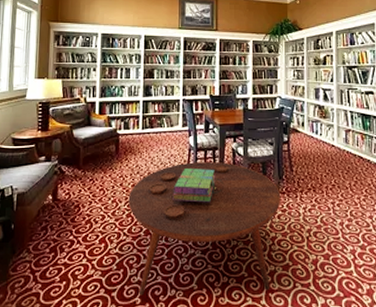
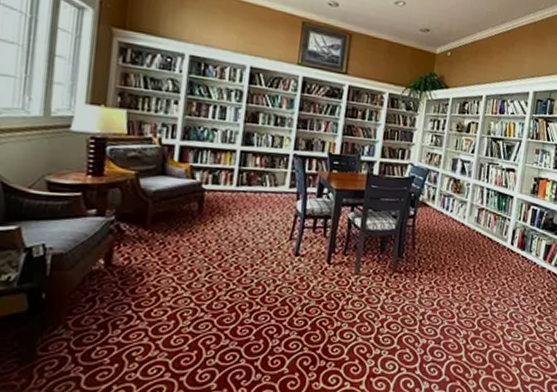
coffee table: present [128,162,281,296] -> none [209,230,398,380]
stack of books: present [173,169,216,203] -> none [268,238,325,279]

